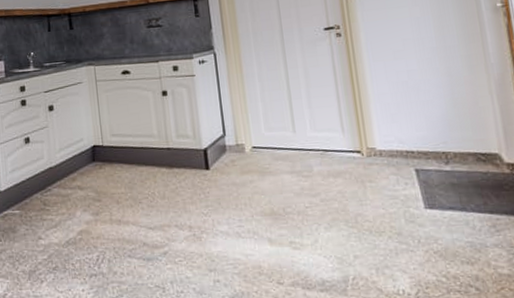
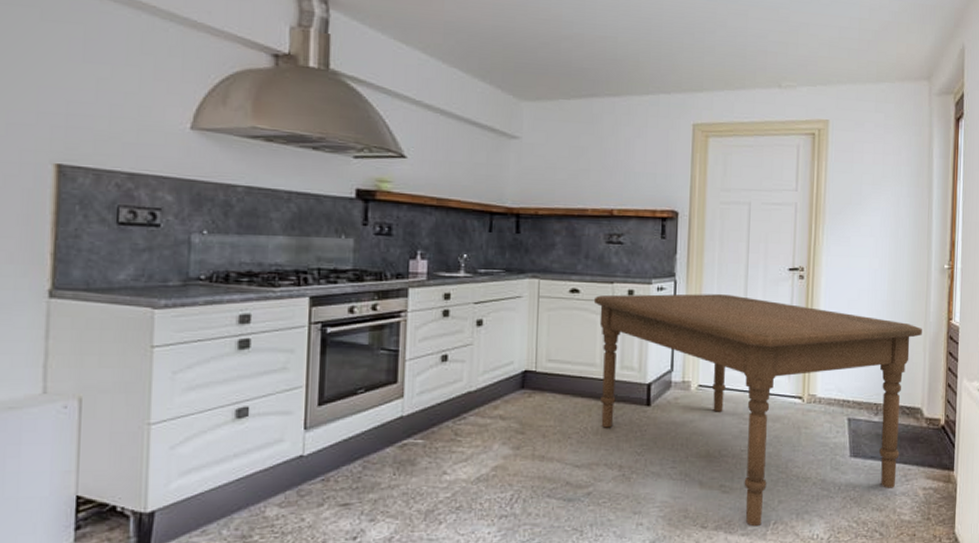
dining table: none [143,59,485,283] -> present [593,294,922,527]

